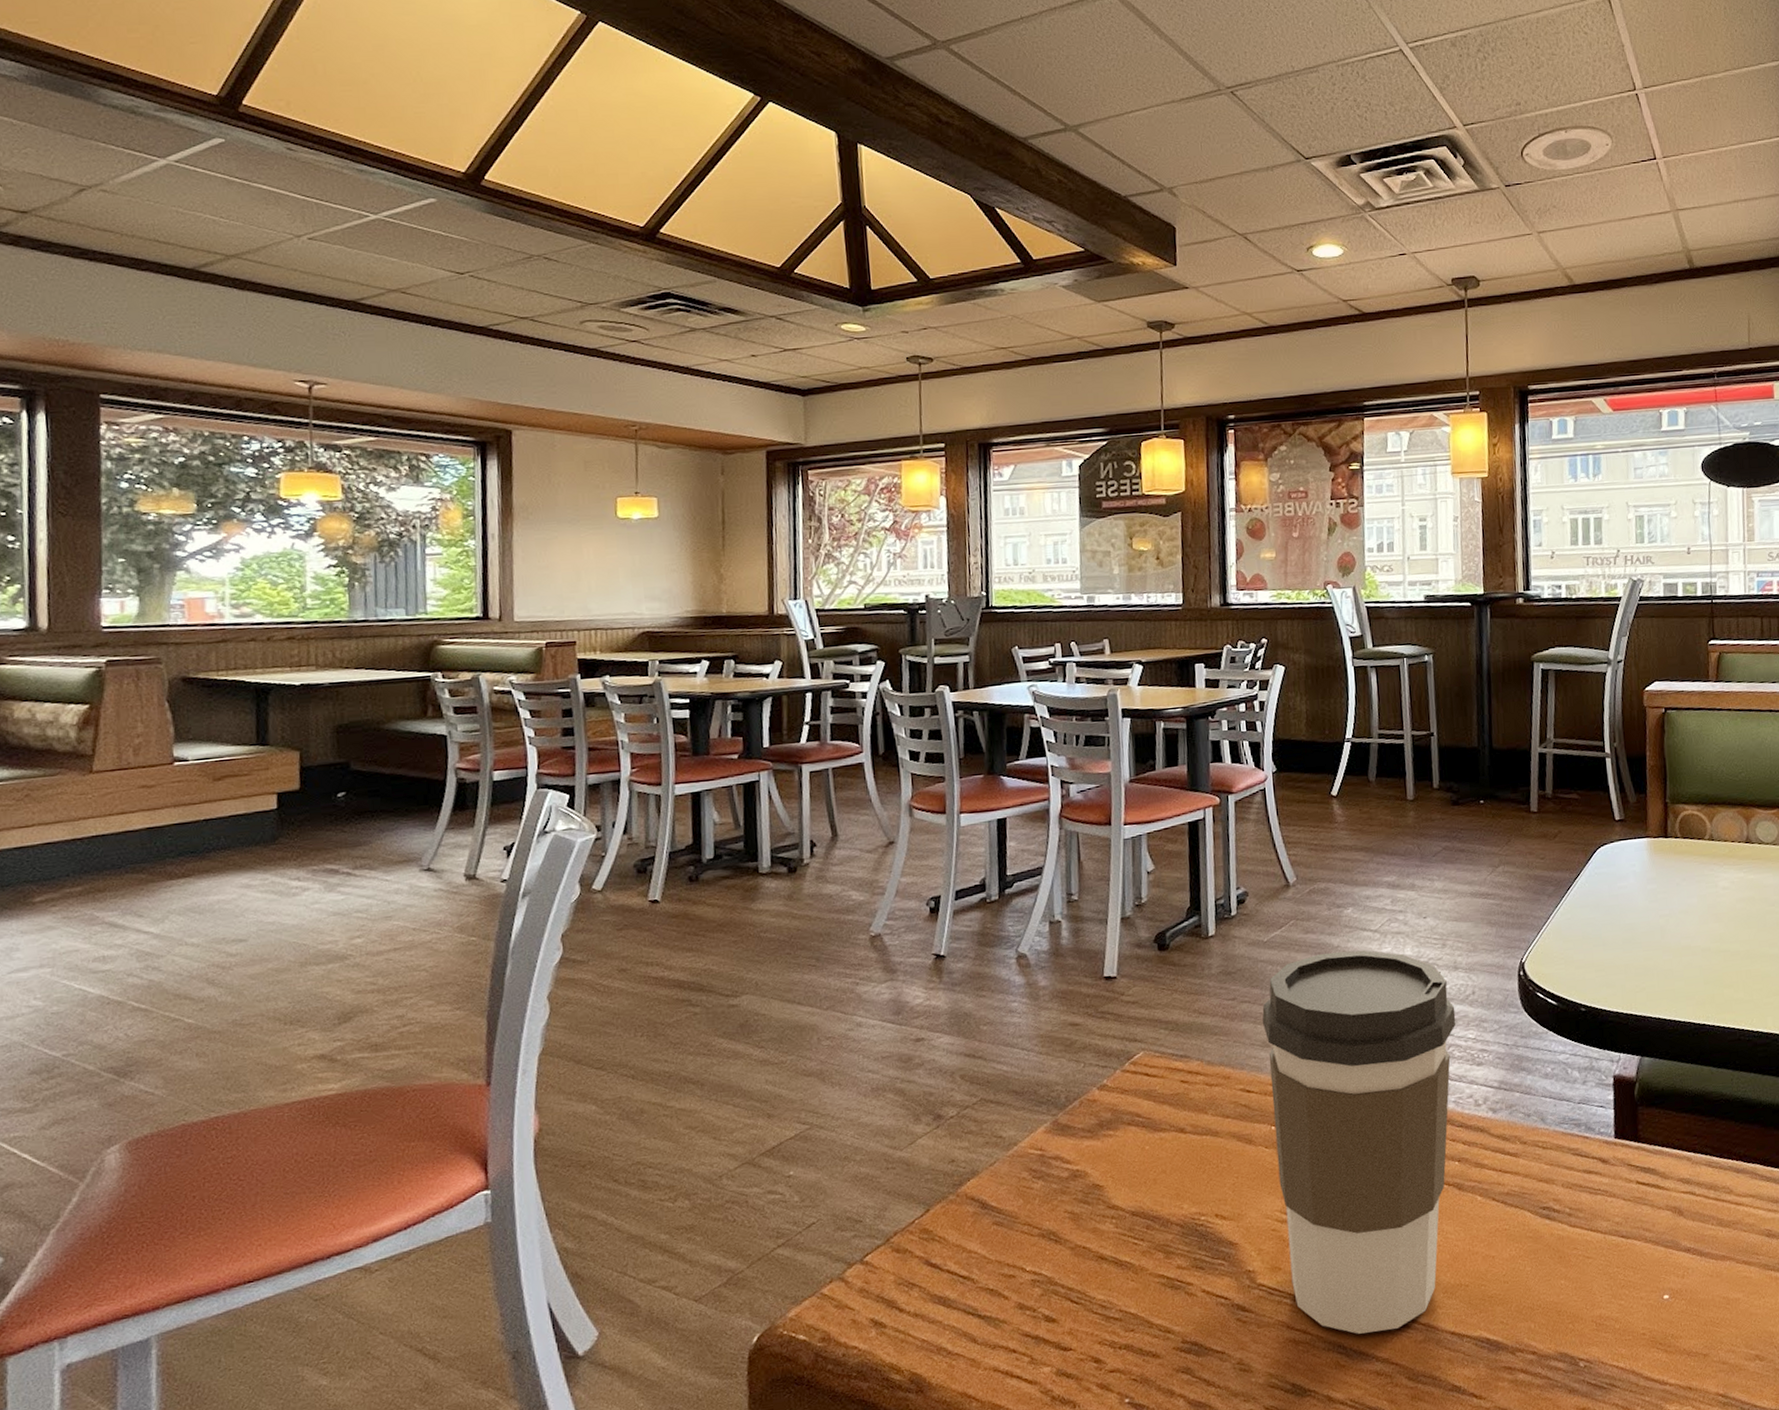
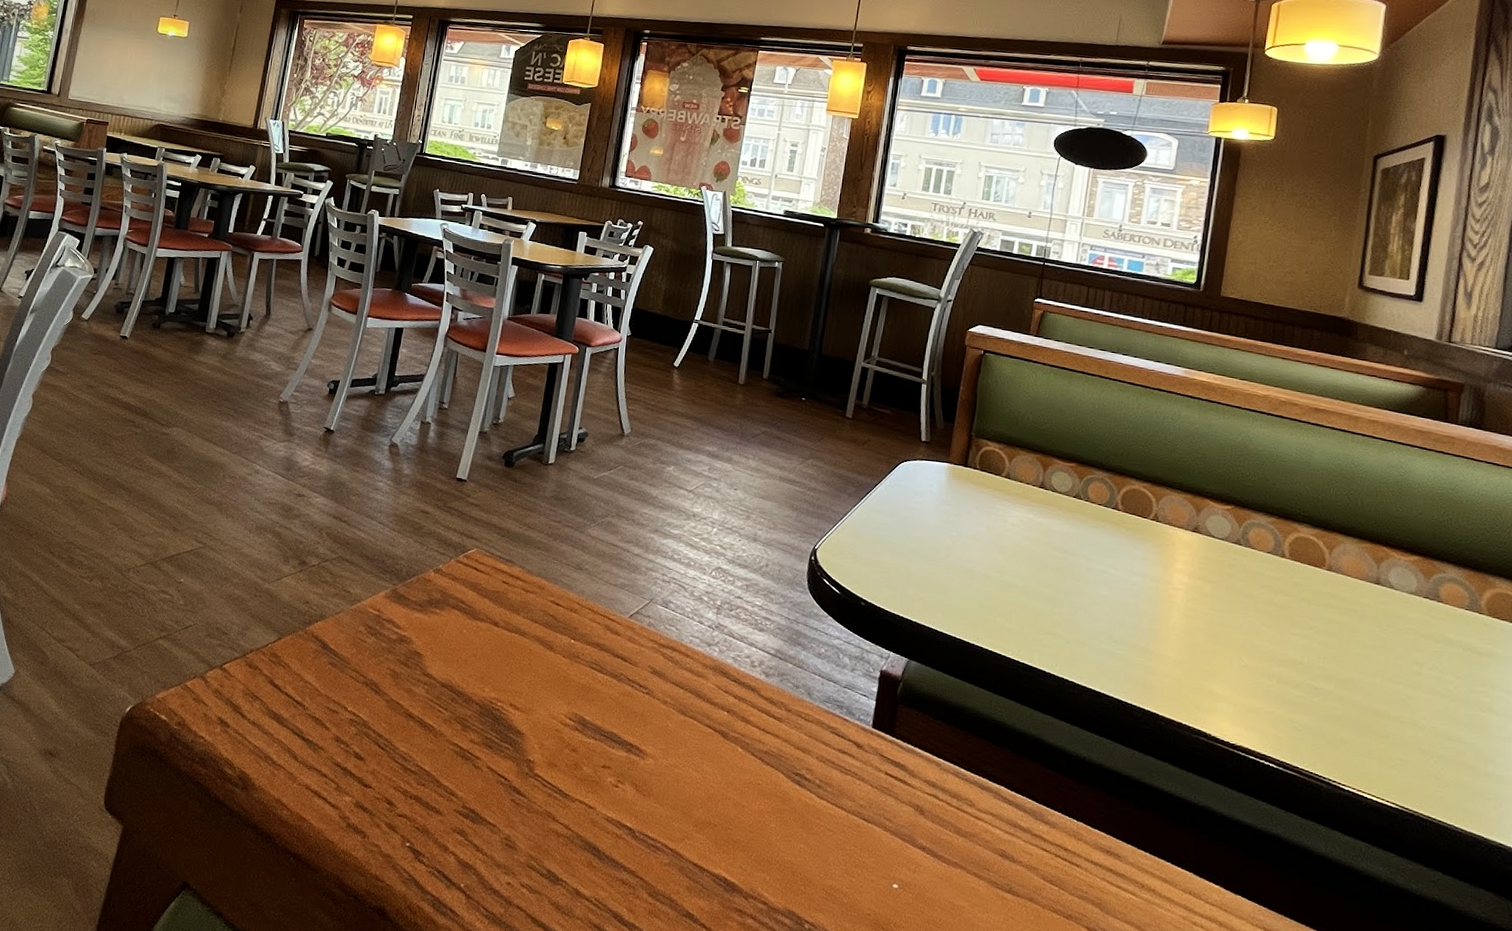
coffee cup: present [1262,950,1456,1334] -> none [563,500,748,847]

